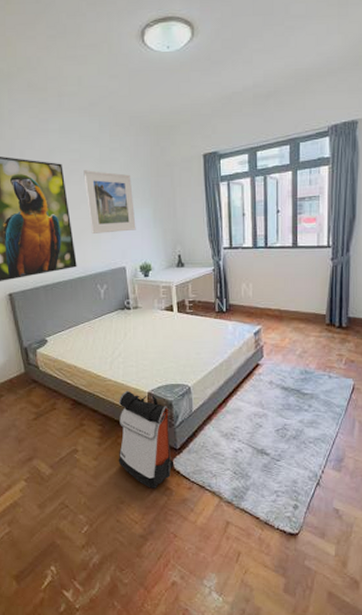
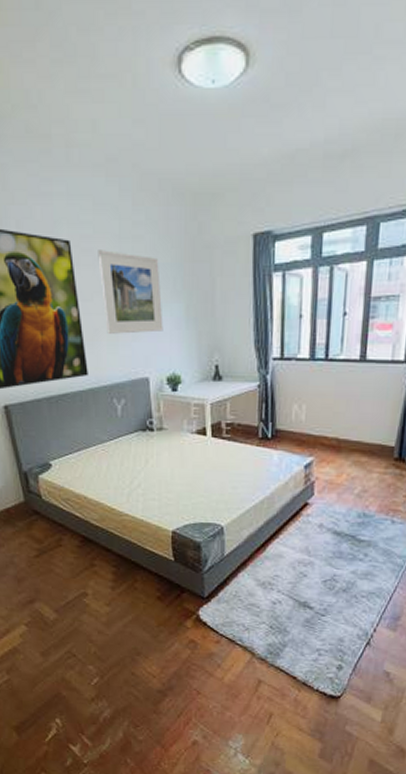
backpack: present [118,390,174,488] -> none [134,527,201,640]

